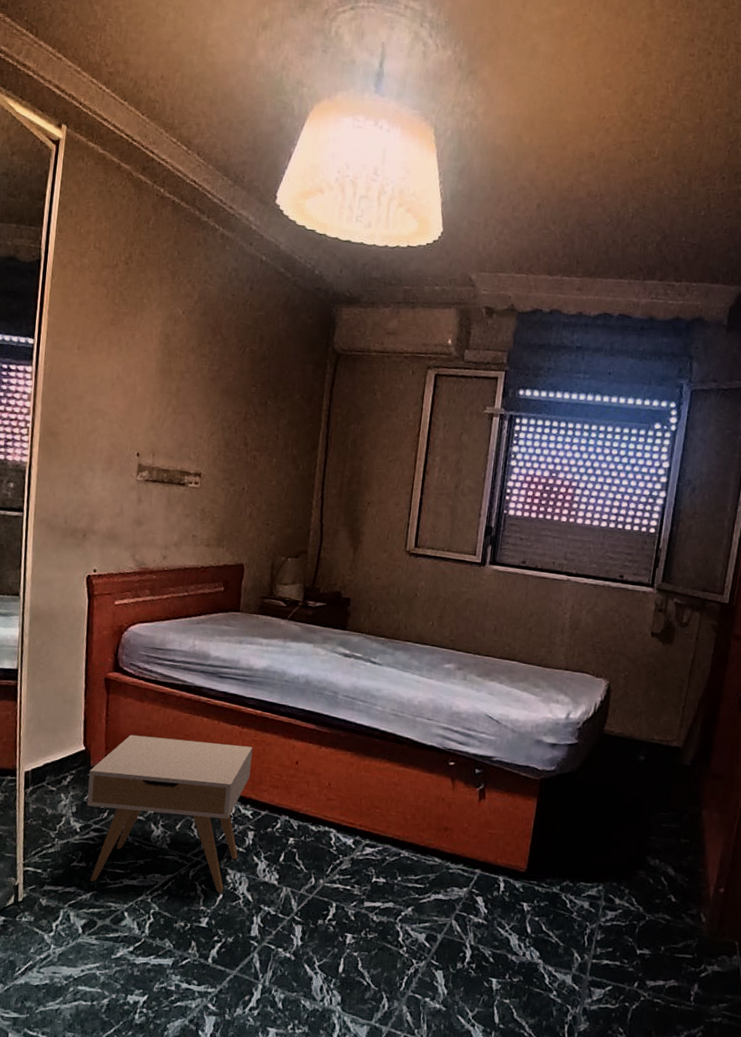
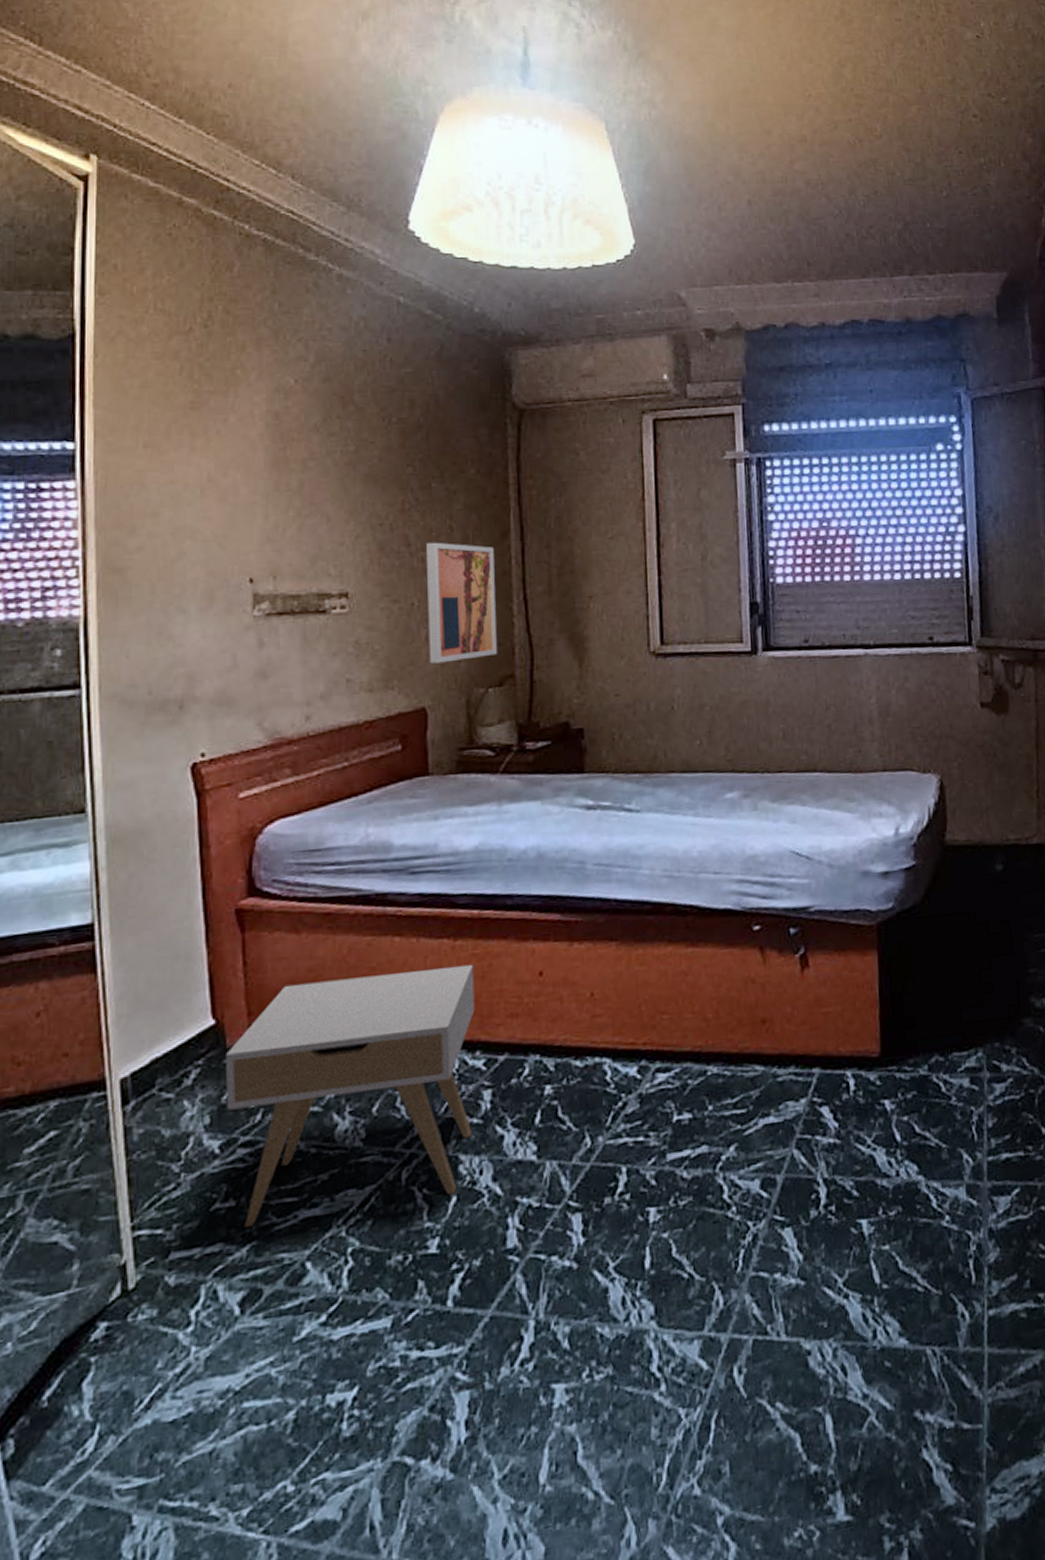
wall art: none [250,445,305,535] -> present [427,542,497,664]

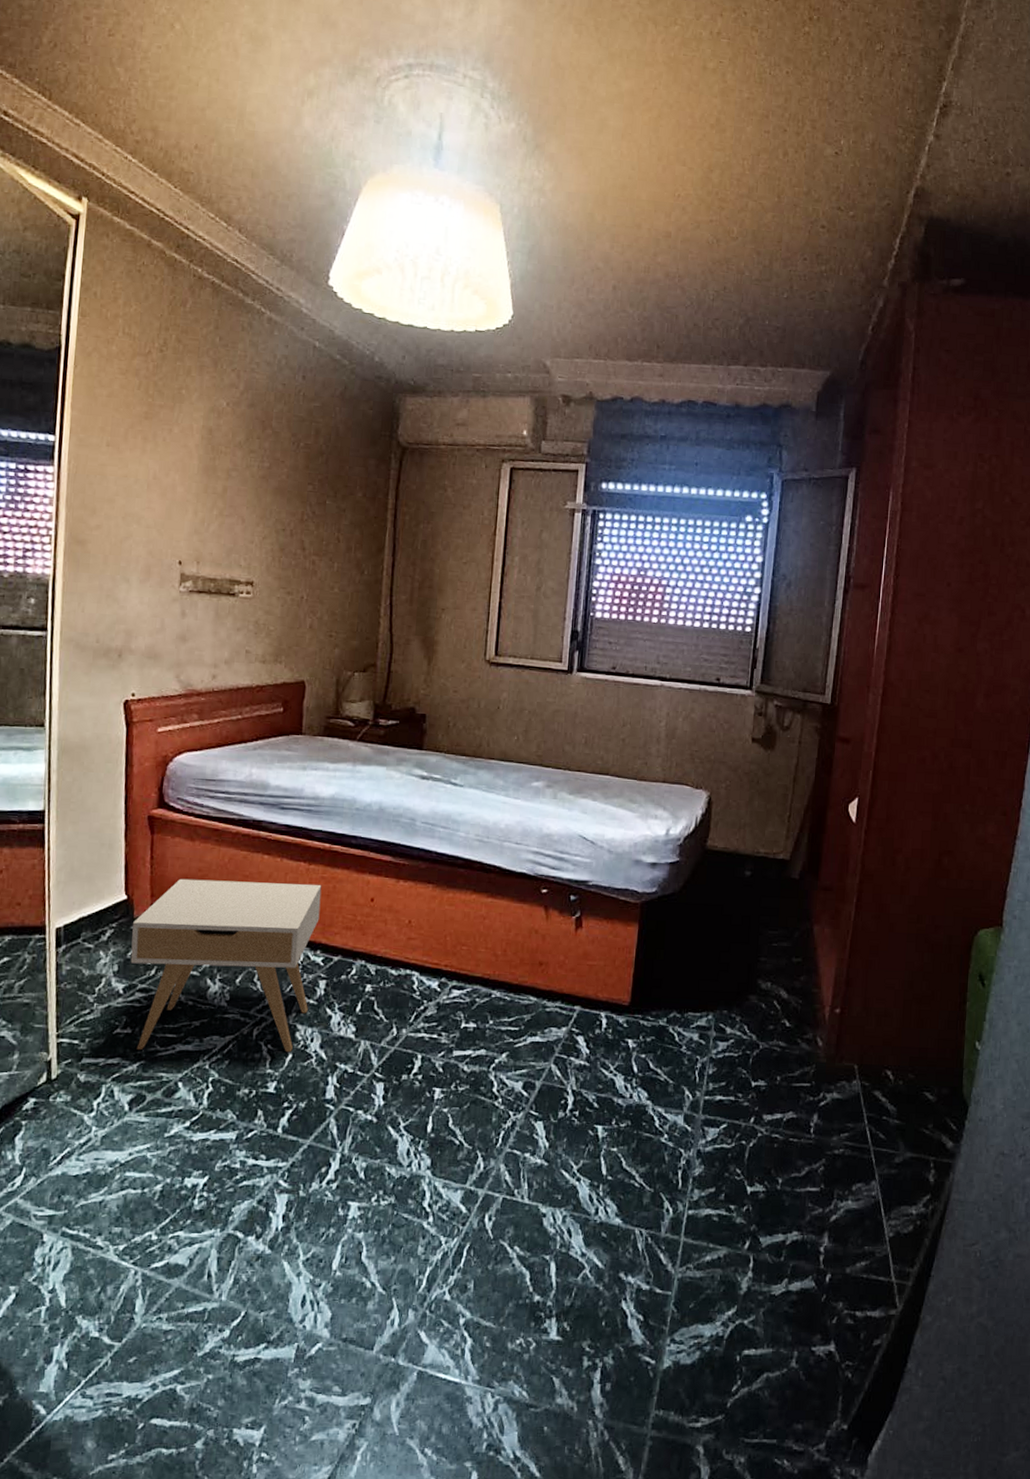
wall art: present [427,542,497,664] -> none [311,549,370,648]

